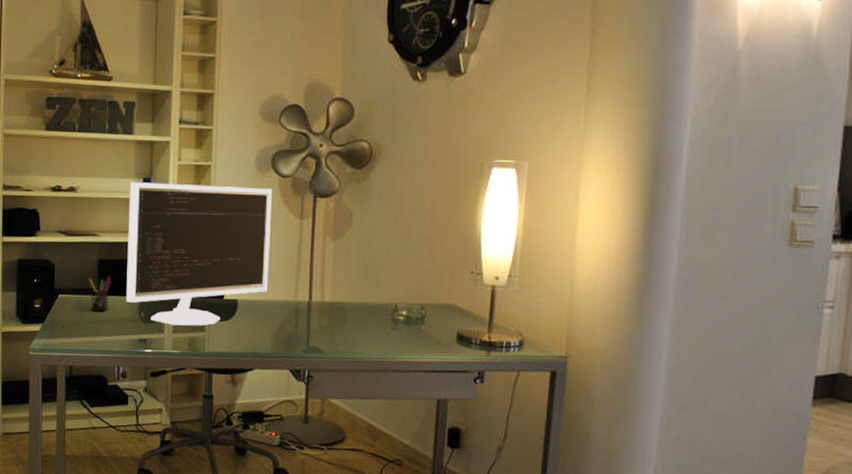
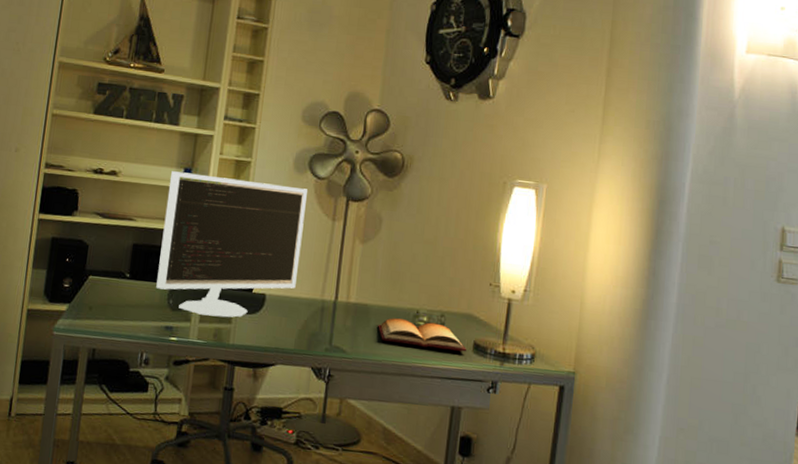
pen holder: present [88,275,112,312] -> none [120,260,144,297]
bible: none [355,314,450,343] -> present [378,318,466,352]

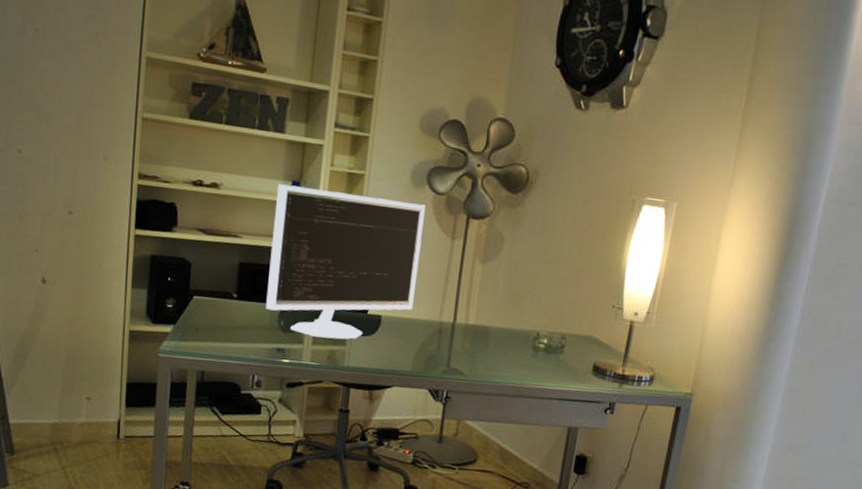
bible: present [378,318,466,352] -> none [497,340,586,374]

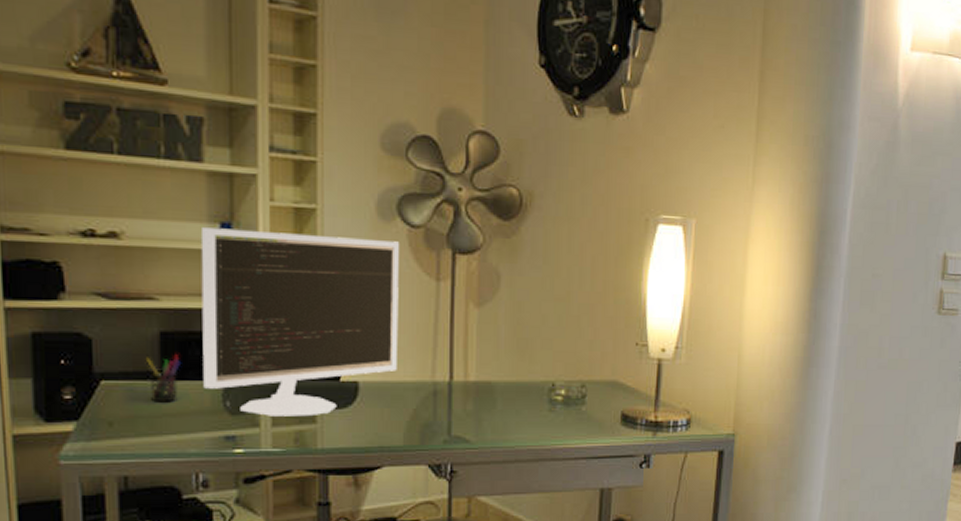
pen holder: none [226,279,252,318] -> present [145,353,182,403]

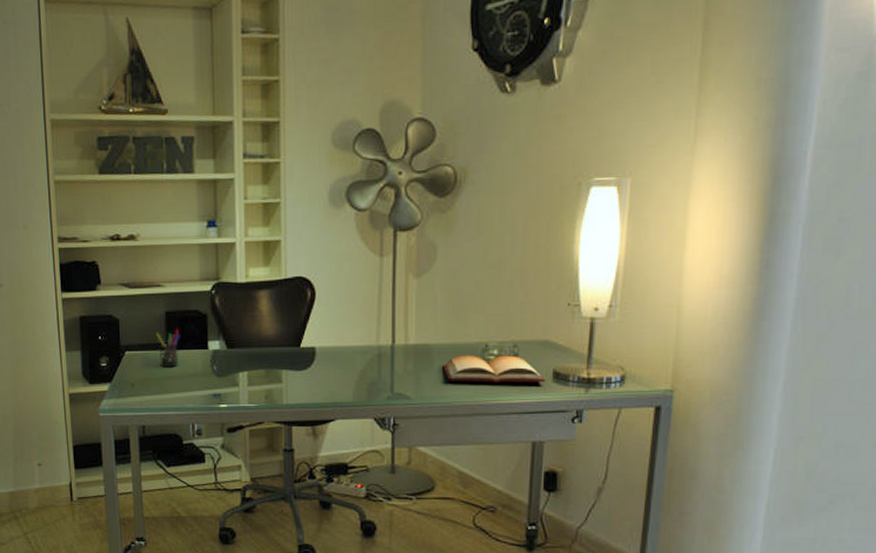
computer monitor: present [201,227,399,417] -> none [194,224,348,378]
bible: none [506,395,613,426] -> present [443,355,545,384]

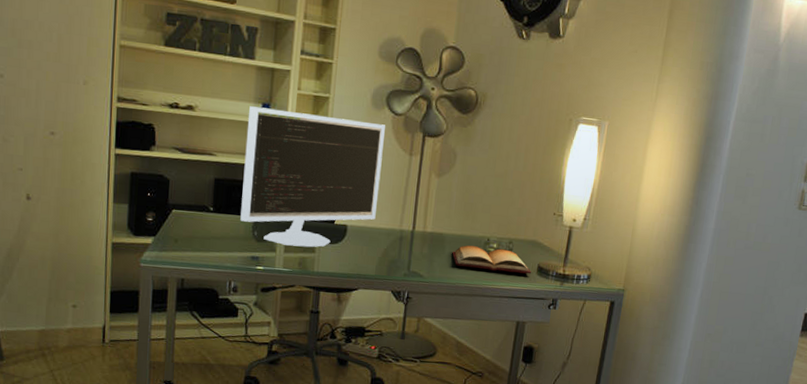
pen holder: present [155,328,181,368] -> none [203,194,227,229]
computer monitor: none [194,224,348,378] -> present [240,106,385,248]

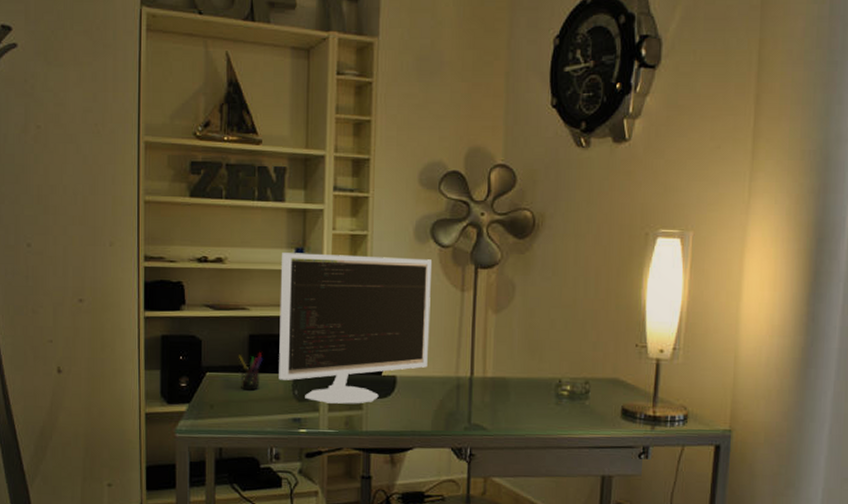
pen holder: none [203,194,227,229] -> present [238,351,264,391]
bible: present [452,245,531,274] -> none [518,389,614,419]

